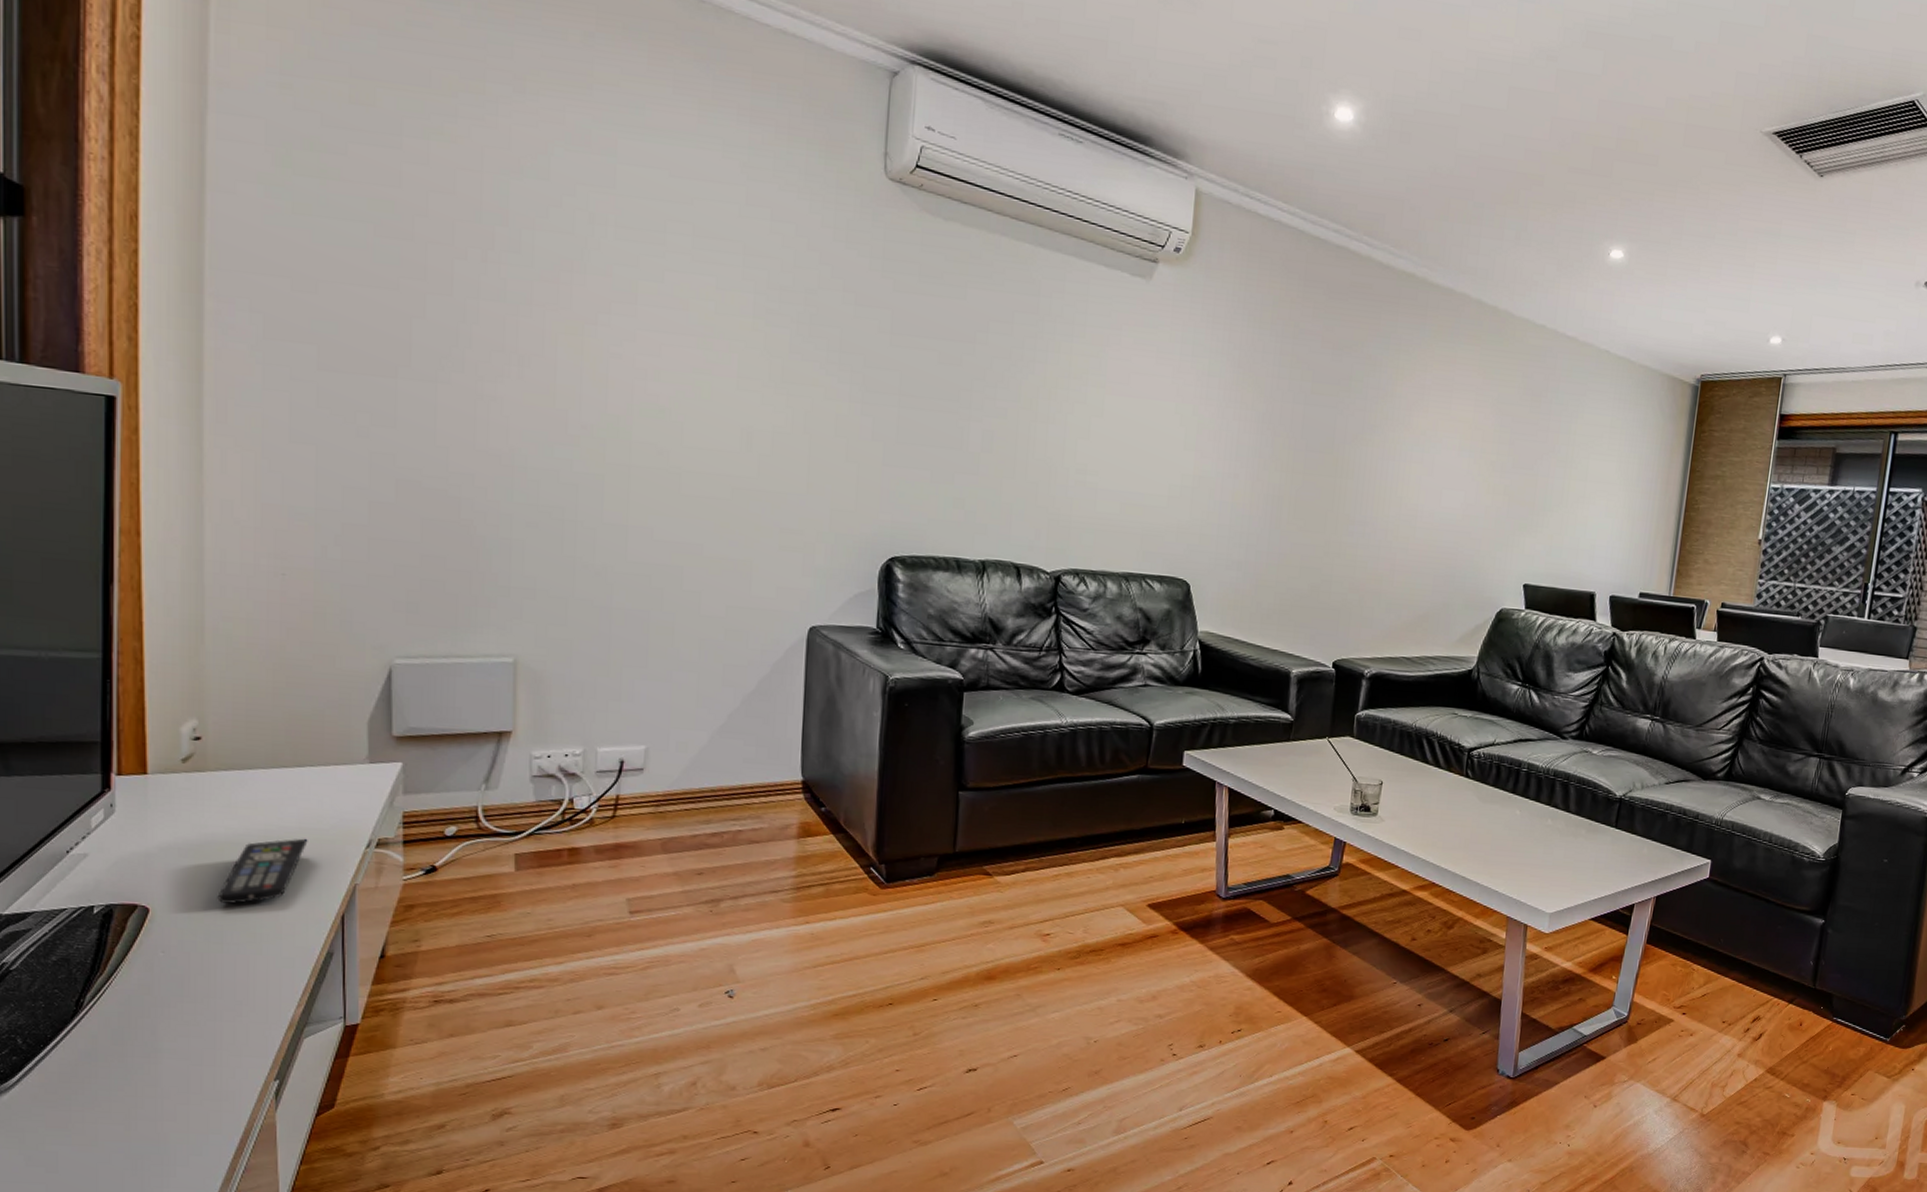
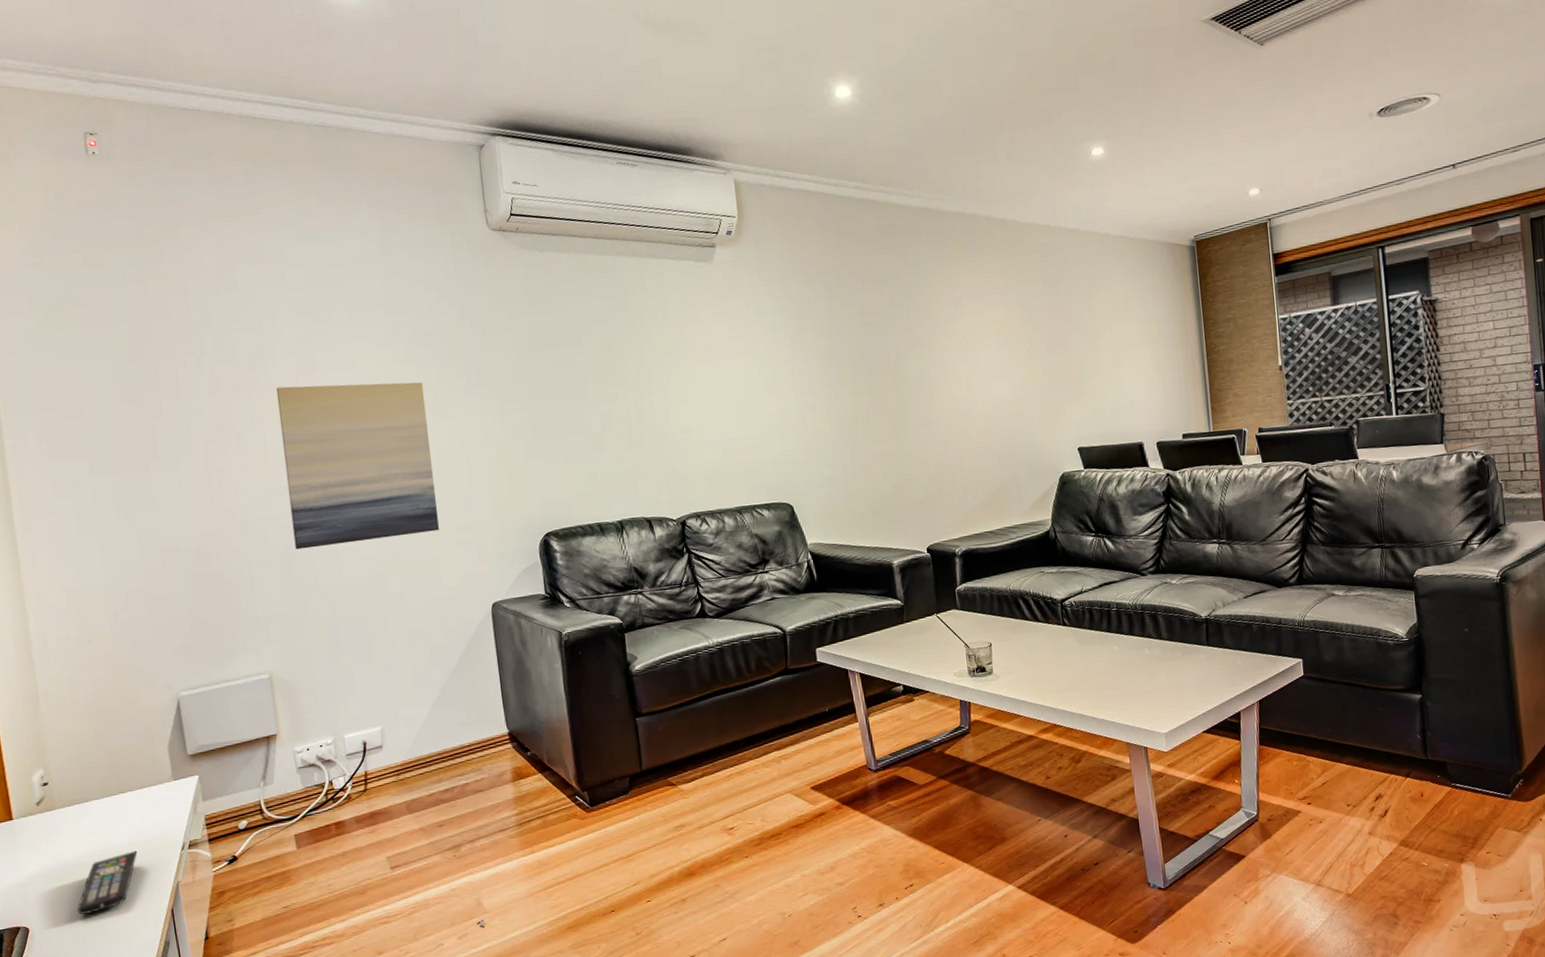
wall art: none [573,312,770,528] -> present [276,382,439,550]

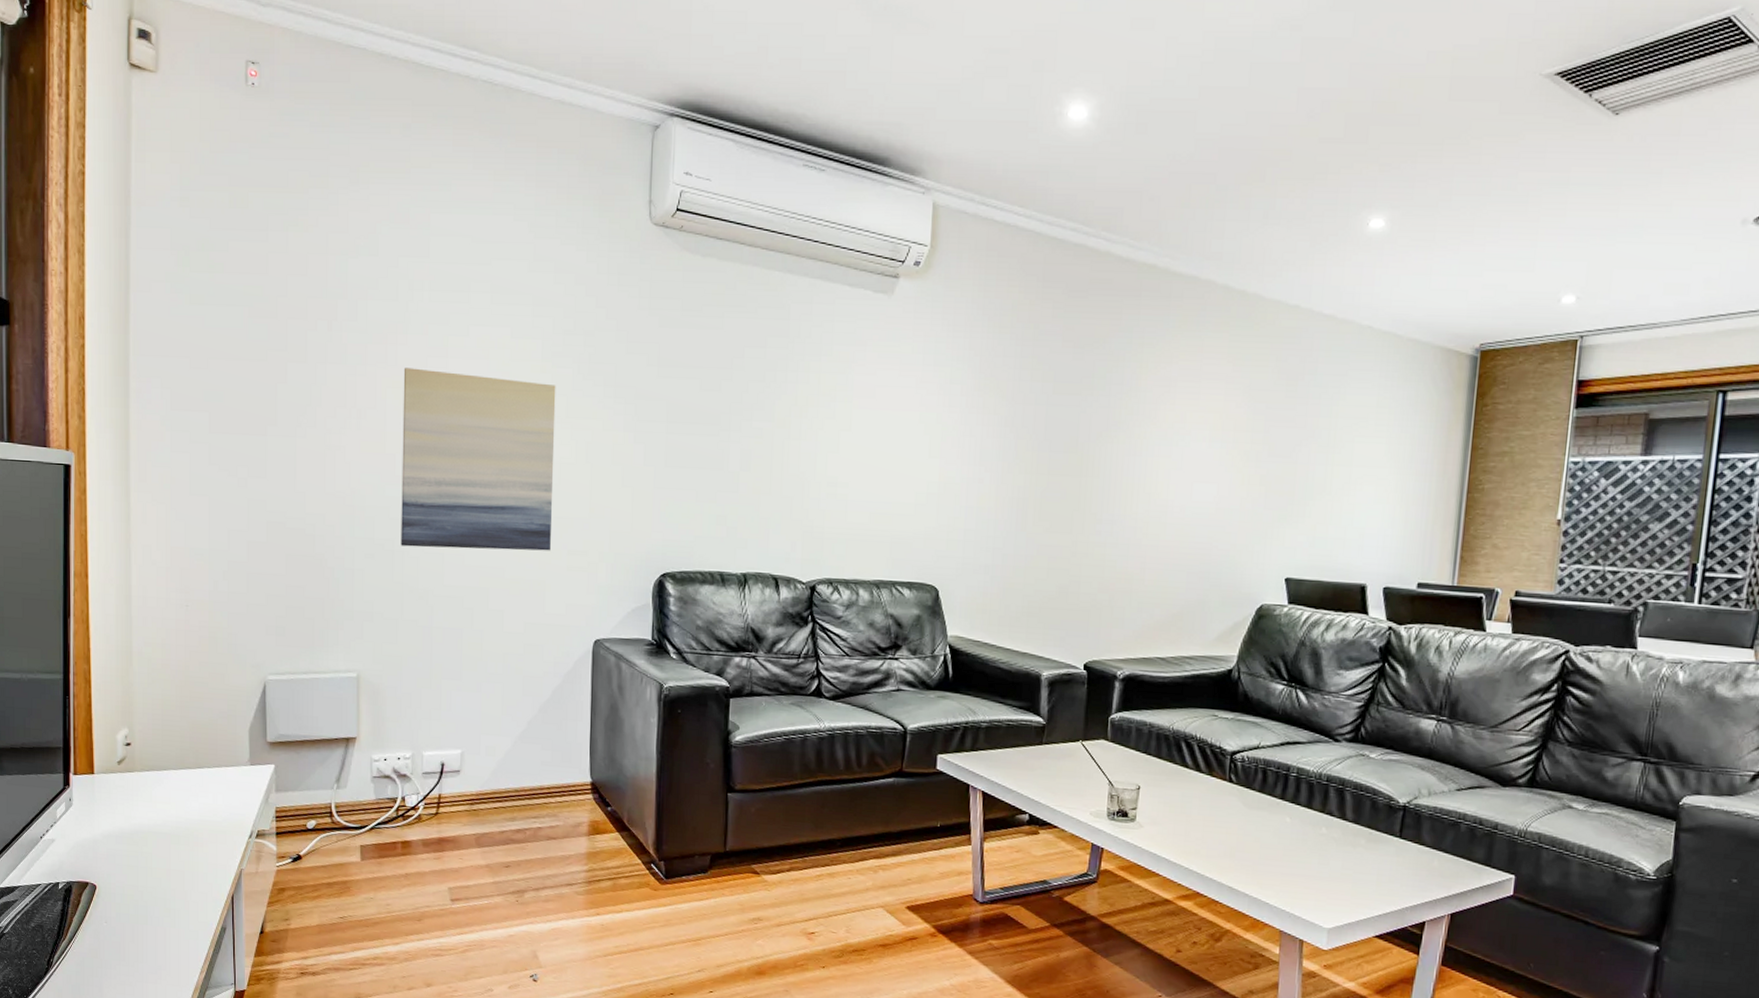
remote control: present [77,850,138,915] -> none [143,829,207,884]

